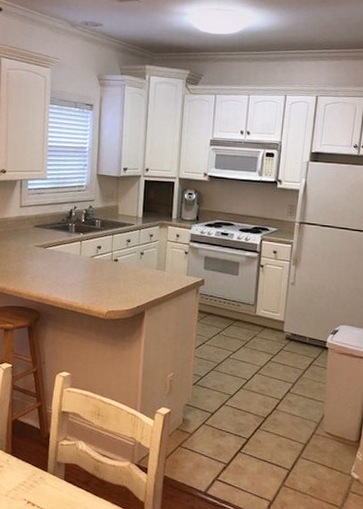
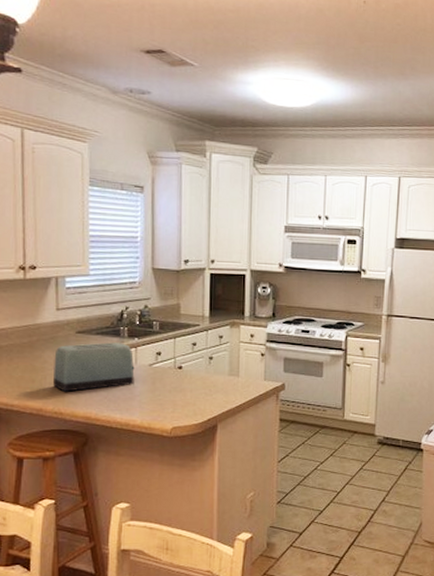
toaster: none [15,236,79,276] -> present [53,342,135,392]

